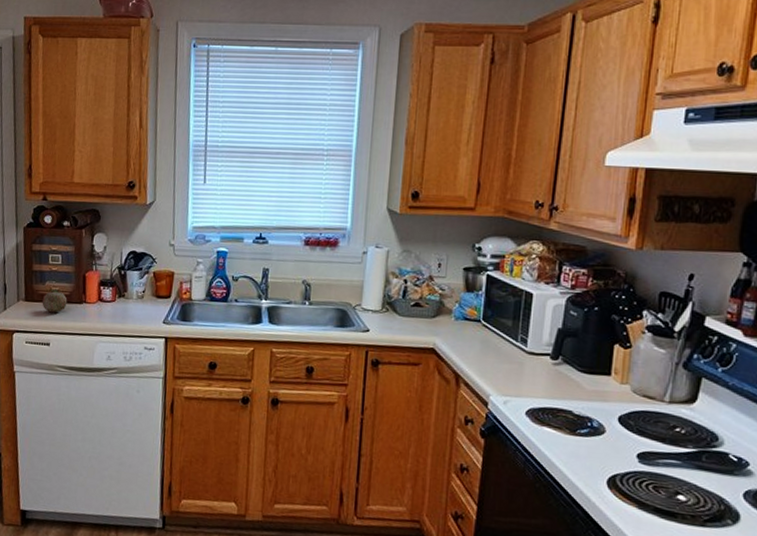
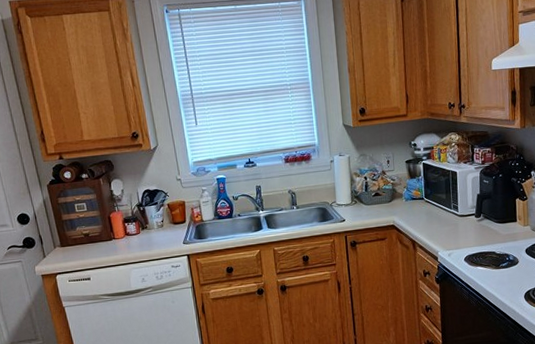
fruit: present [42,289,68,313] -> none [76,232,99,253]

